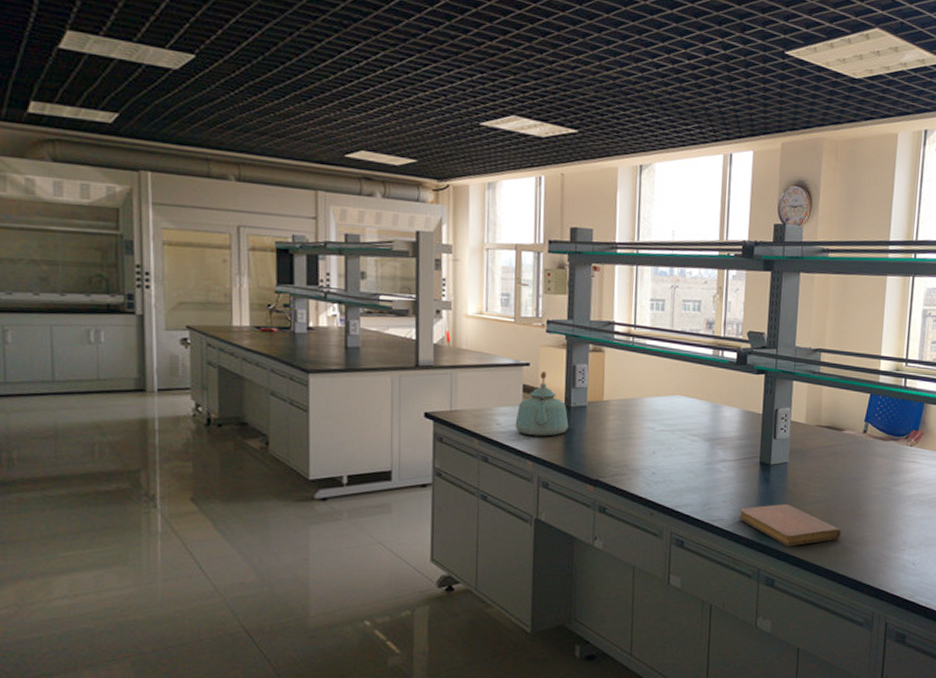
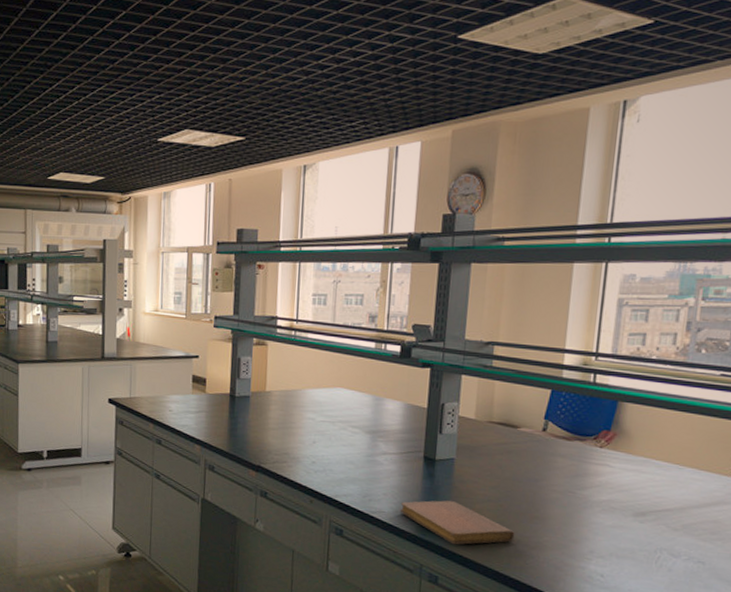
kettle: present [515,372,569,437] -> none [185,364,234,424]

